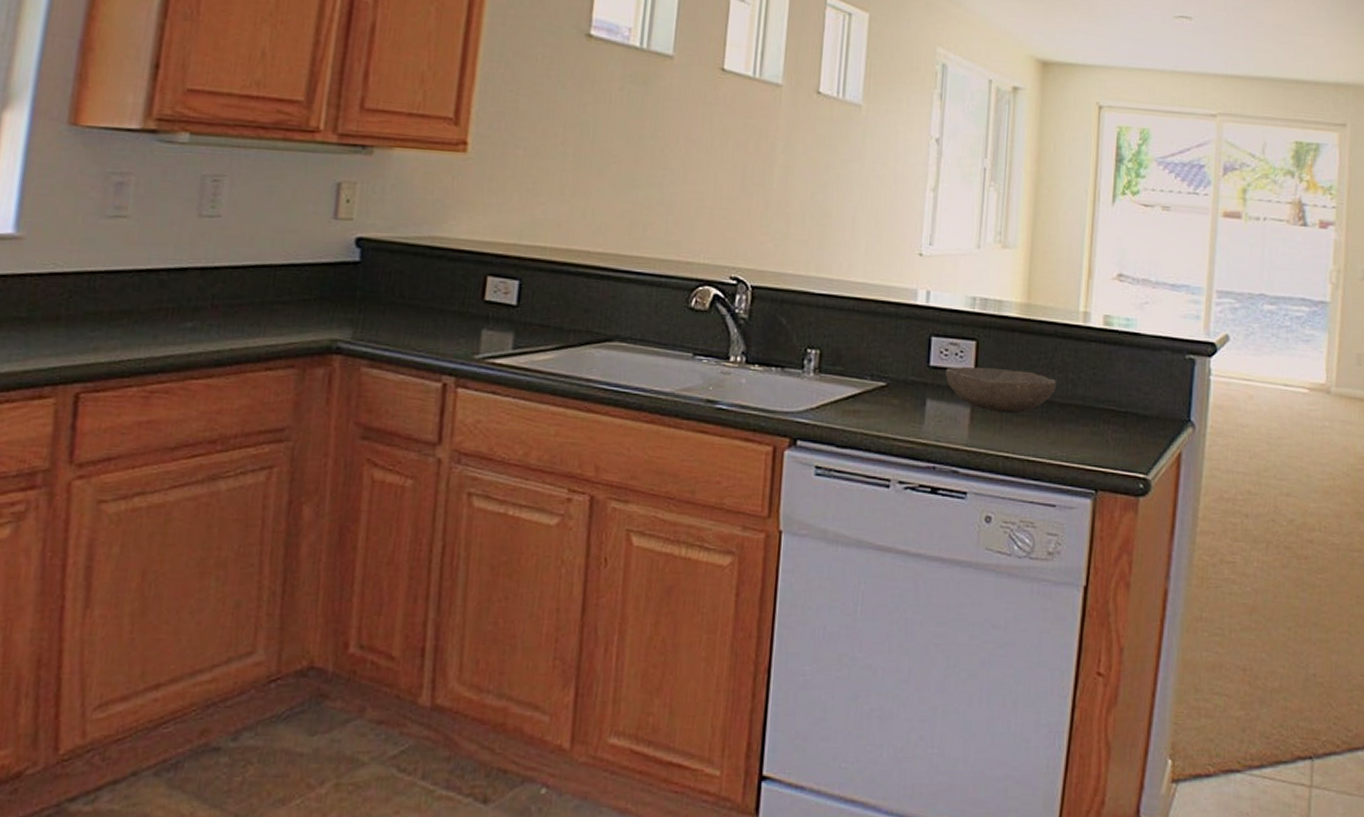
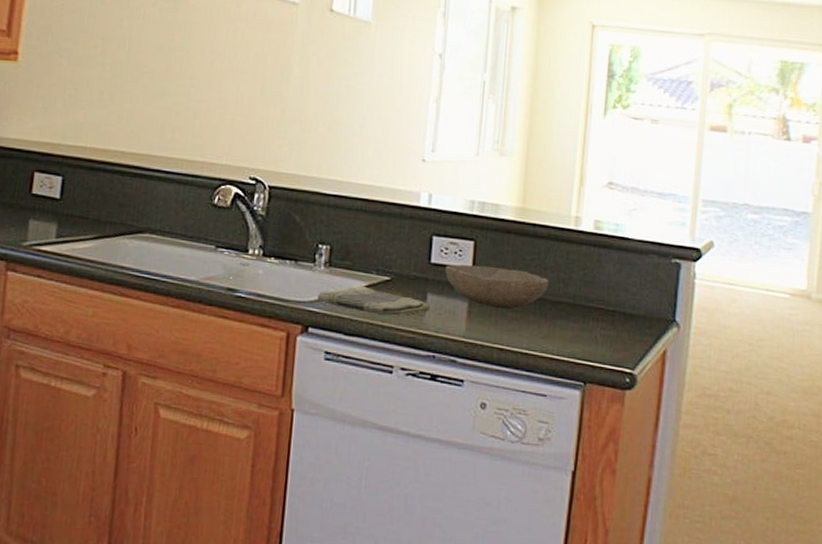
dish towel: none [806,392,929,425] -> present [317,285,430,316]

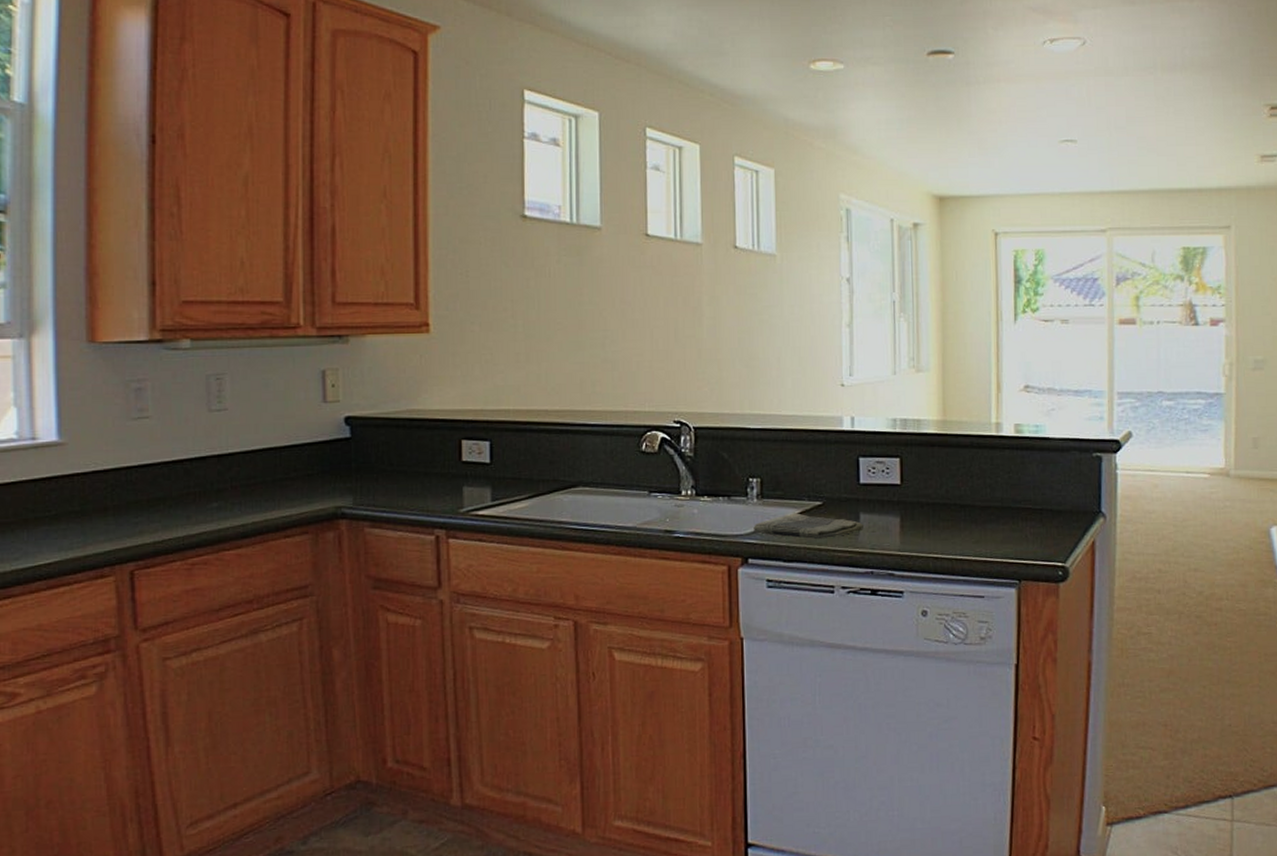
bowl: present [445,264,549,309] -> none [875,480,977,519]

